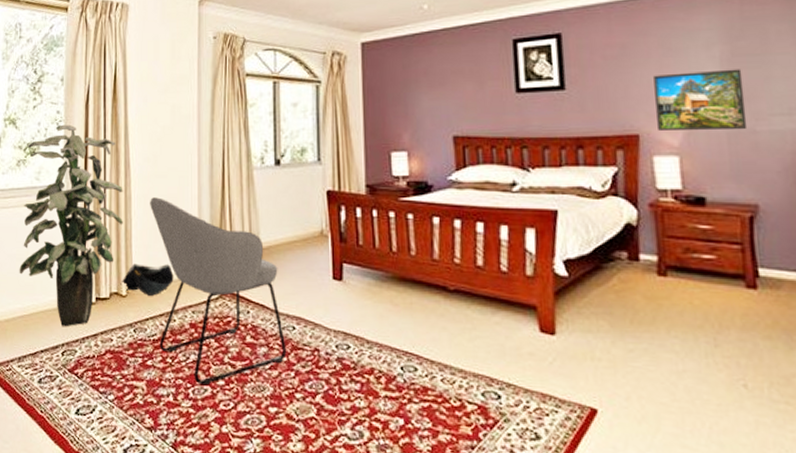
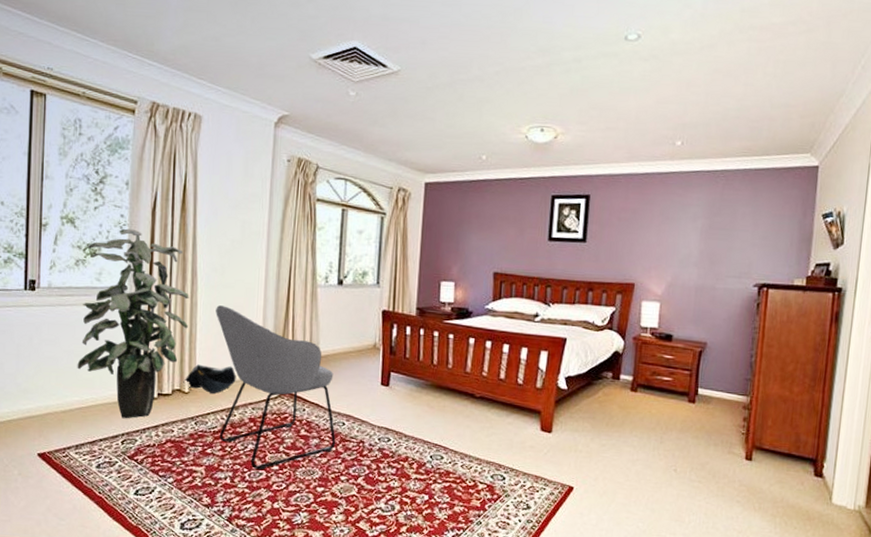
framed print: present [653,69,748,131] -> none [649,238,714,287]

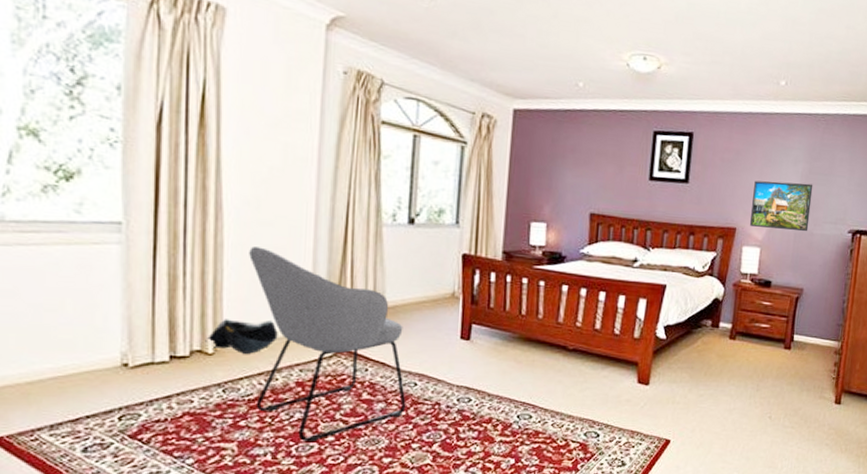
indoor plant: present [77,228,189,419] -> none [49,146,212,389]
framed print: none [649,238,714,287] -> present [750,180,813,232]

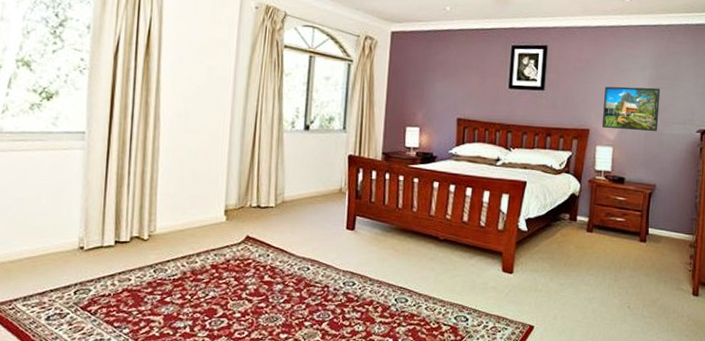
bag: present [205,319,278,354] -> none [142,210,199,240]
chair: present [249,246,406,443] -> none [178,150,300,318]

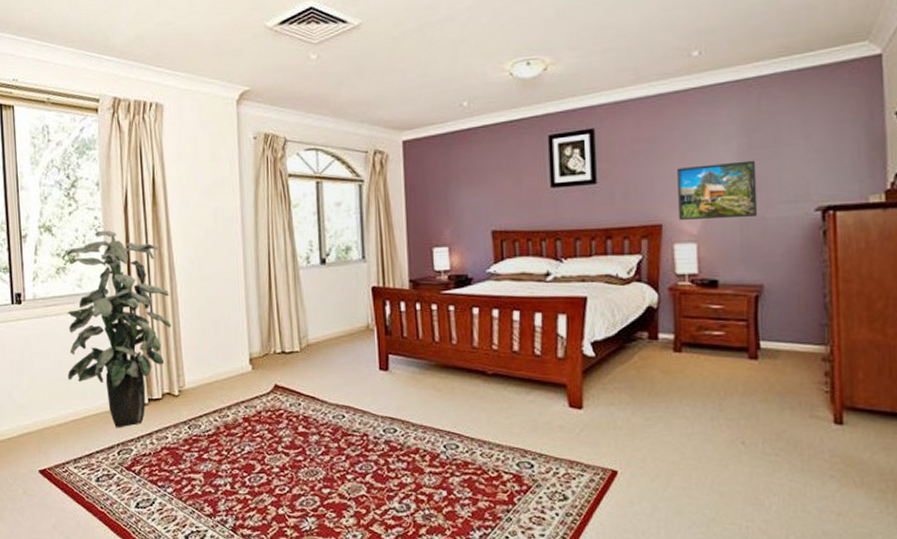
indoor plant: none [28,72,151,268] -> present [66,230,171,428]

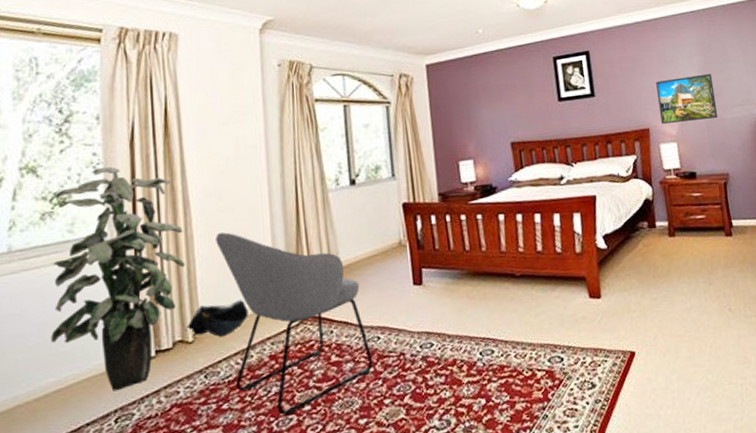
bag: none [172,362,225,394] -> present [185,298,248,337]
chair: none [197,300,338,474] -> present [216,232,373,416]

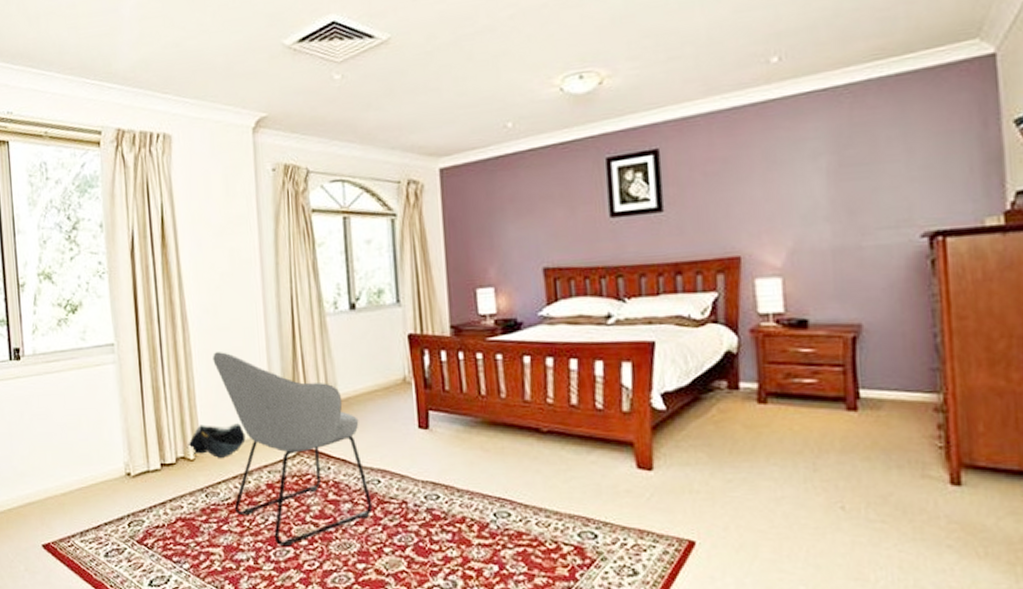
indoor plant: present [51,166,185,392] -> none [68,276,185,497]
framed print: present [656,73,718,124] -> none [757,180,853,251]

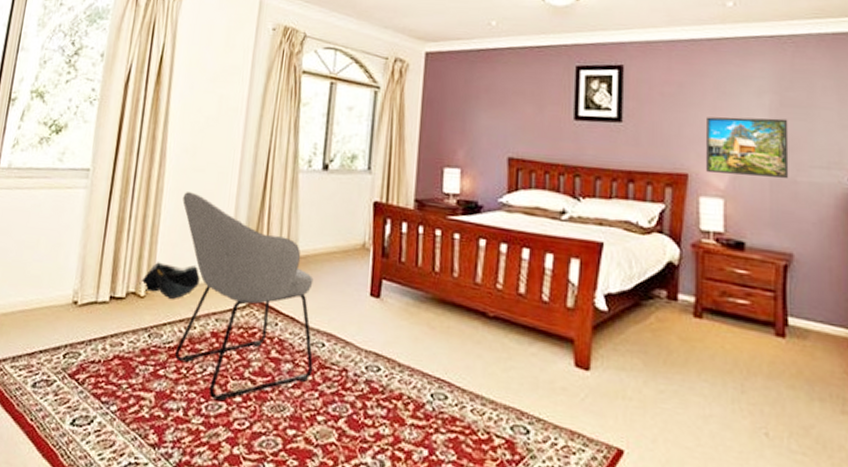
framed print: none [757,180,853,251] -> present [706,117,789,179]

